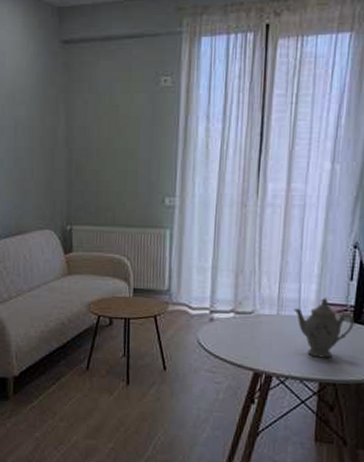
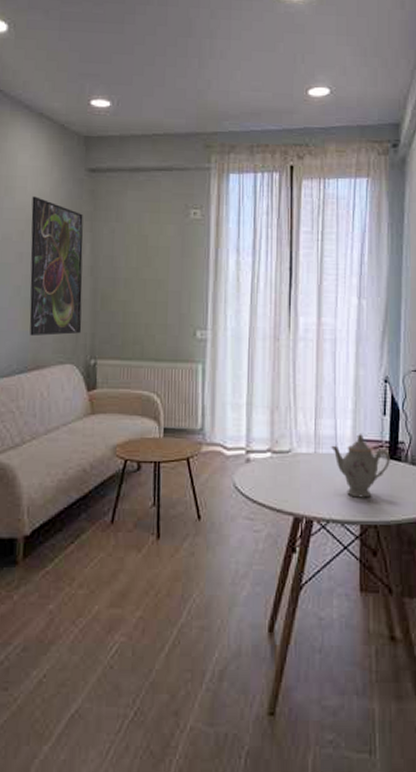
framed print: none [10,71,59,205] -> present [29,196,83,337]

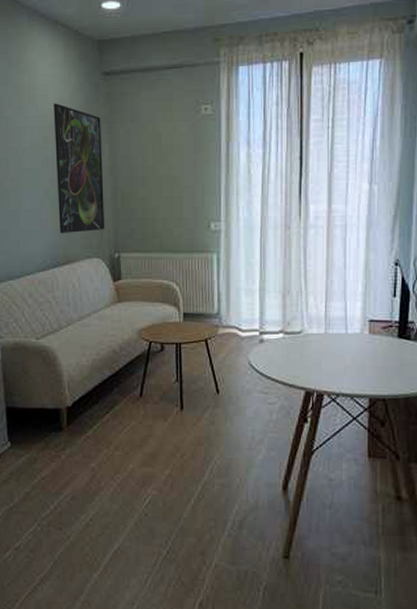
teapot: present [330,433,390,498] -> none [340,314,399,374]

